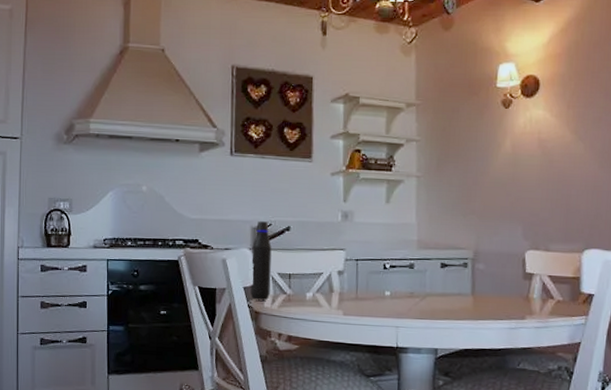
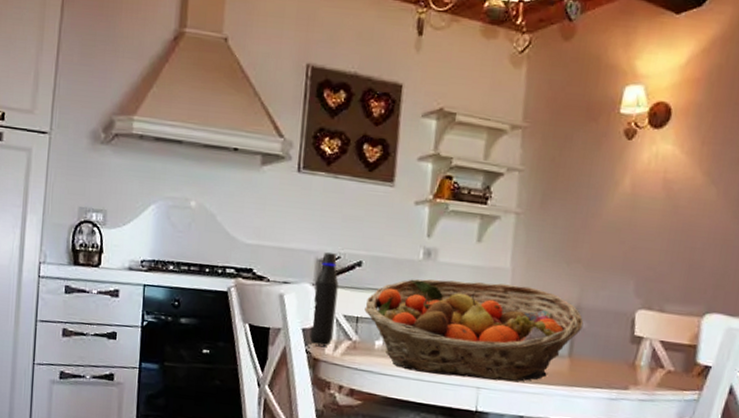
fruit basket: none [295,237,482,319] -> present [364,279,584,382]

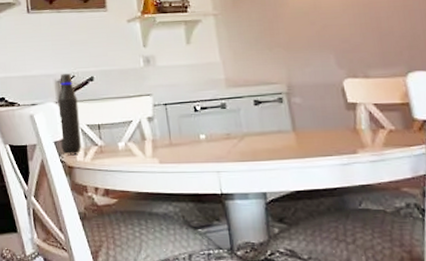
fruit basket: present [364,279,584,382] -> none [103,75,299,165]

